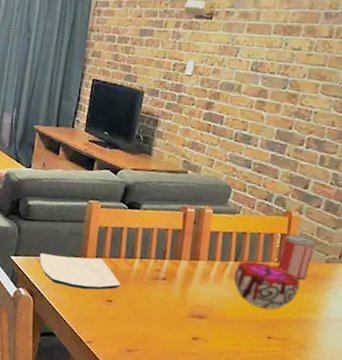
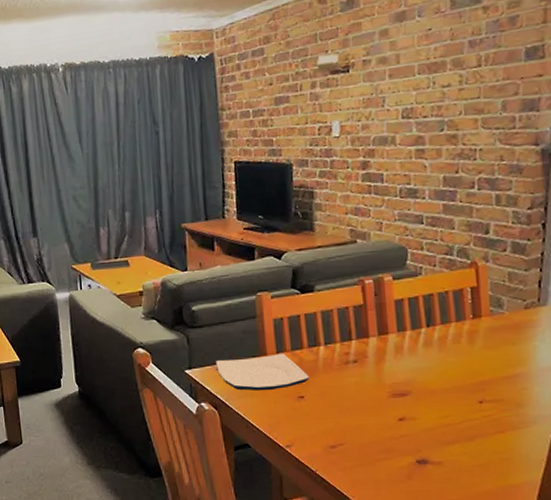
decorative bowl: present [233,260,300,310] -> none [428,322,502,372]
beer can: present [277,233,315,279] -> none [474,284,510,332]

